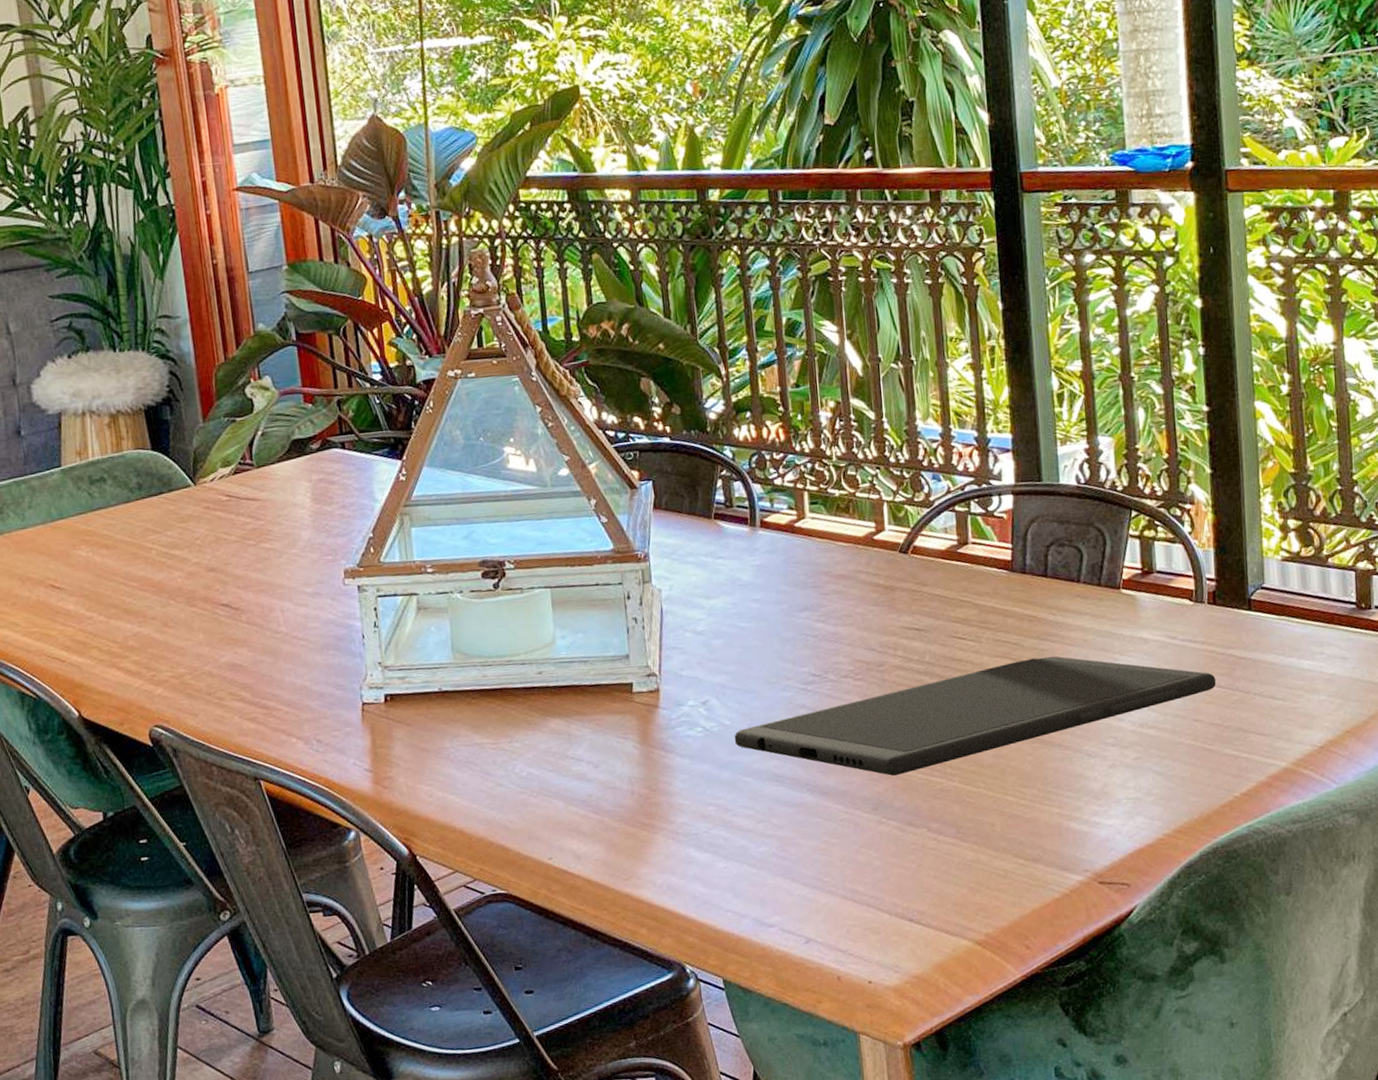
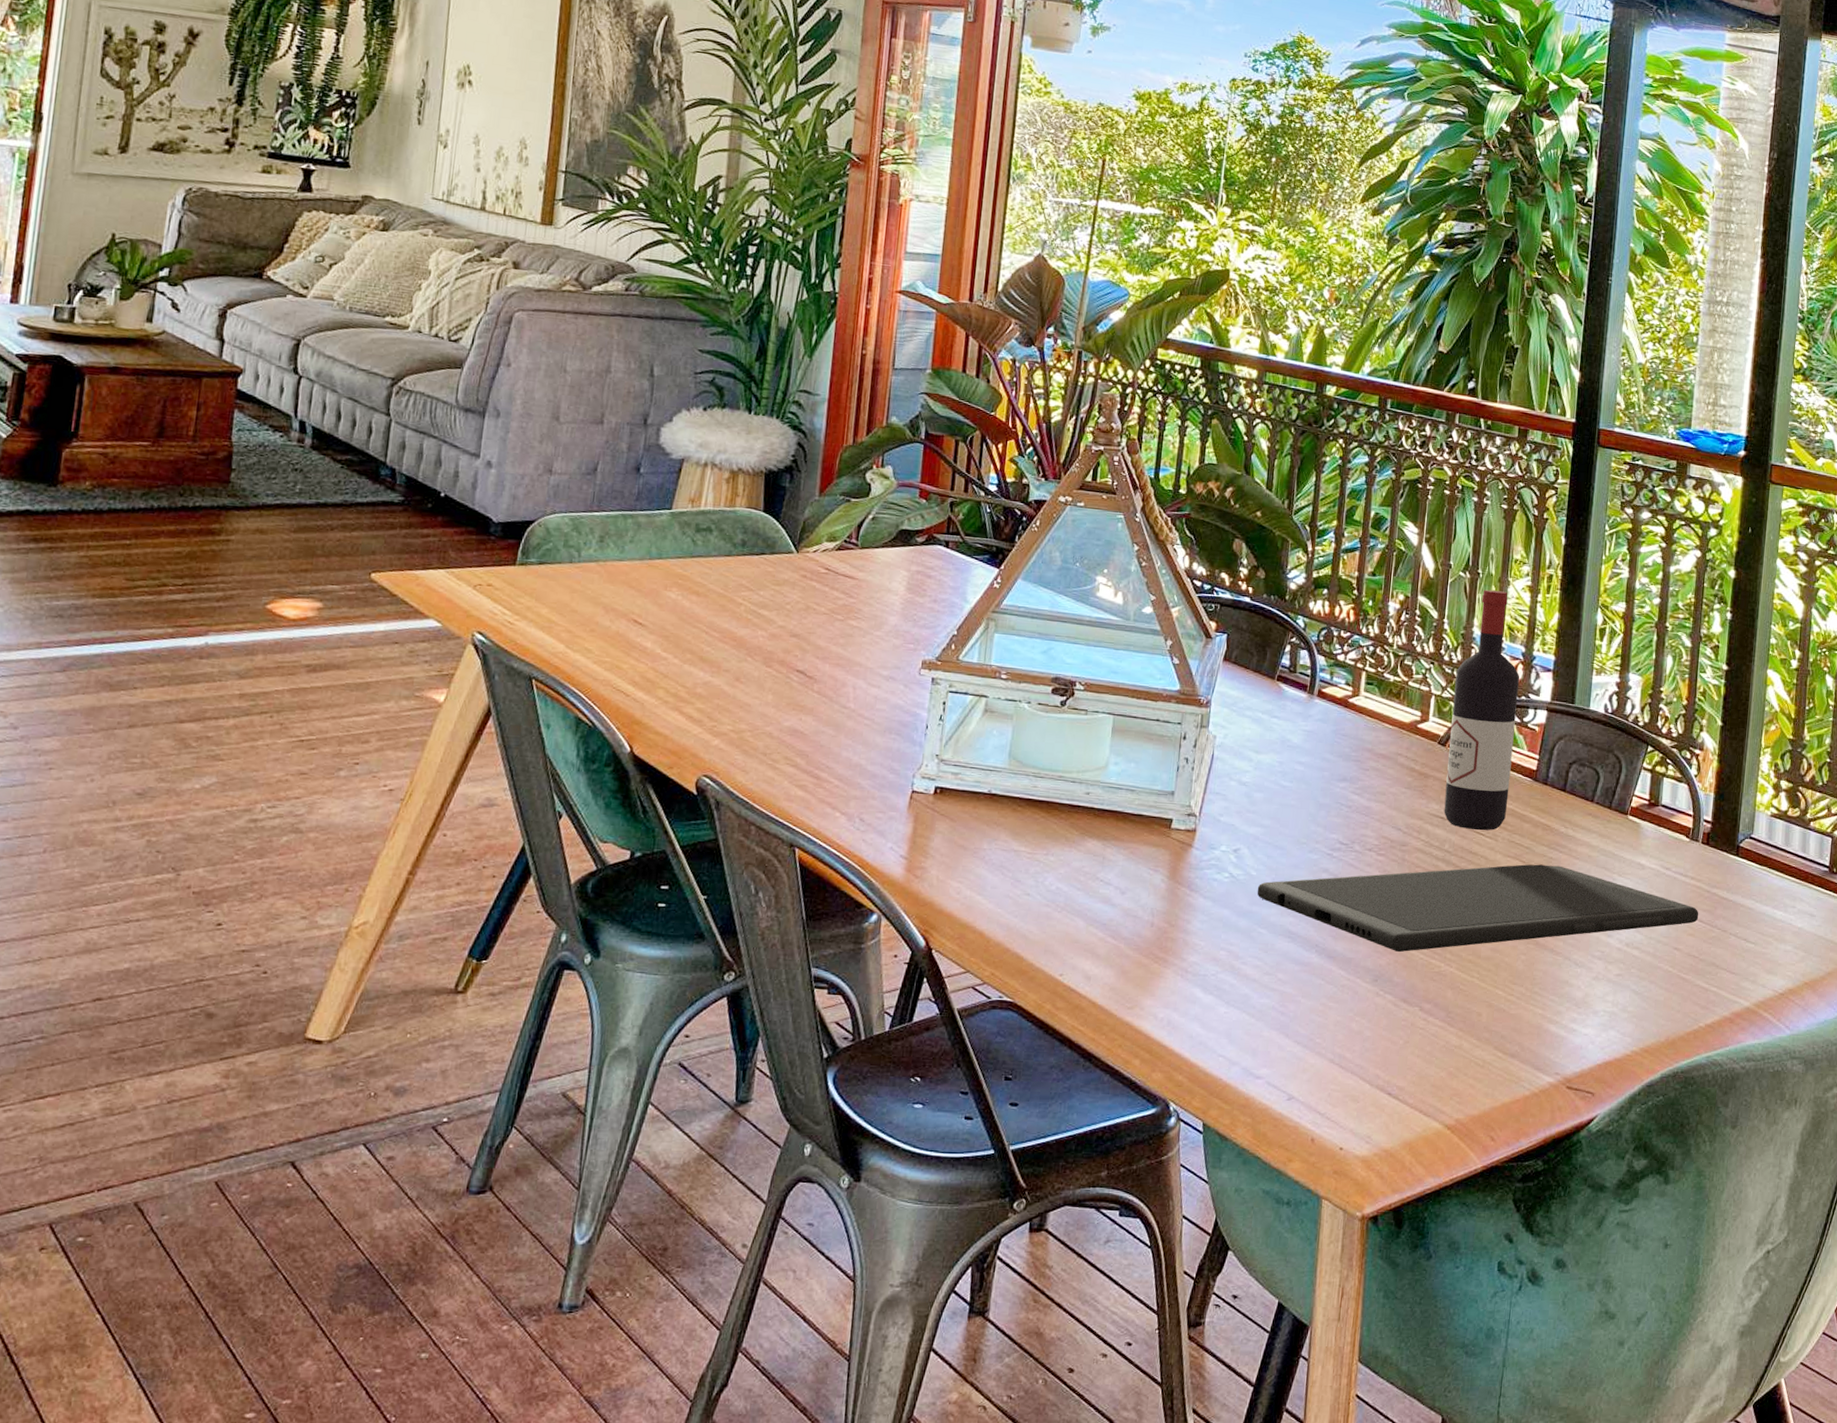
wine bottle: none [905,375,986,637] -> present [1444,589,1520,831]

